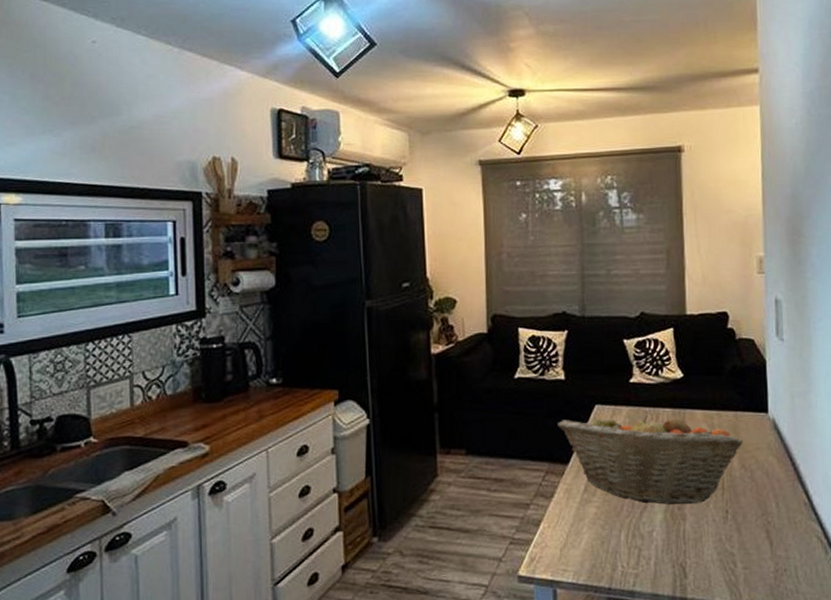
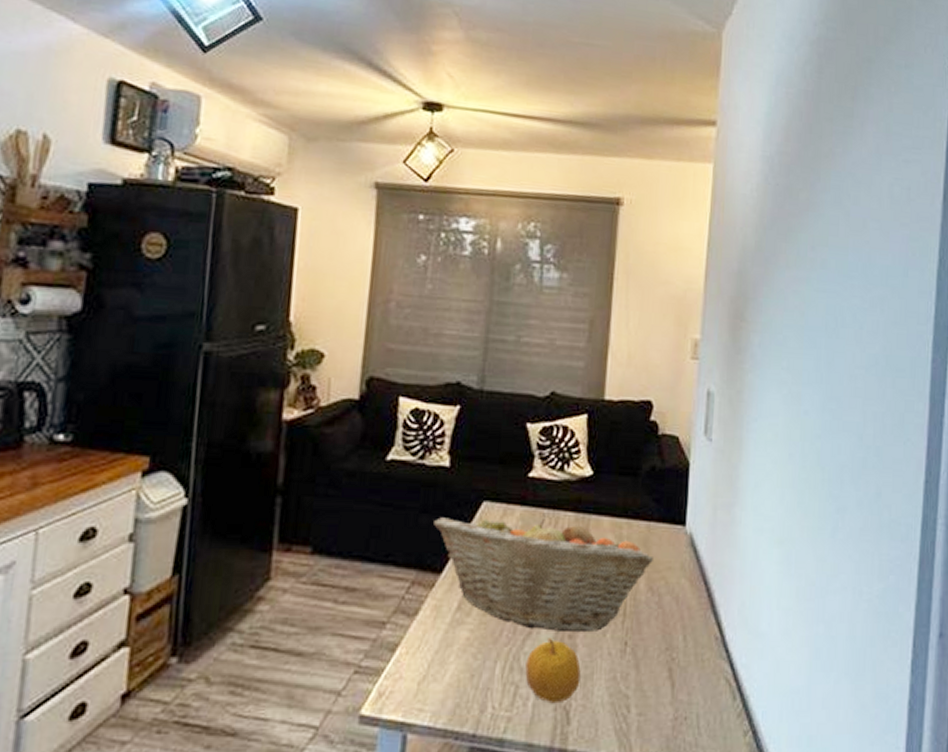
fruit: none [645,510,692,562] -> present [525,638,581,704]

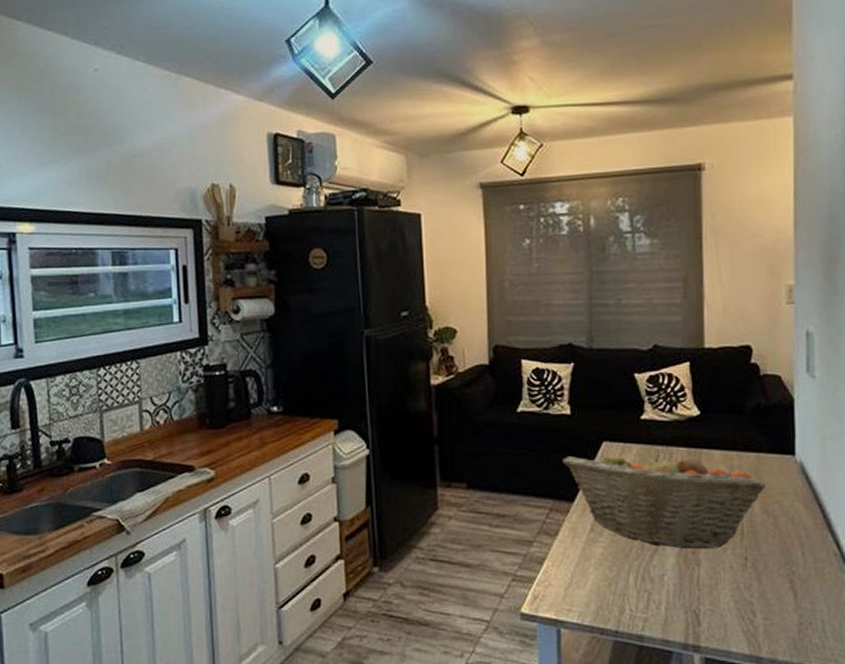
fruit: present [525,638,581,704] -> none [655,553,706,608]

